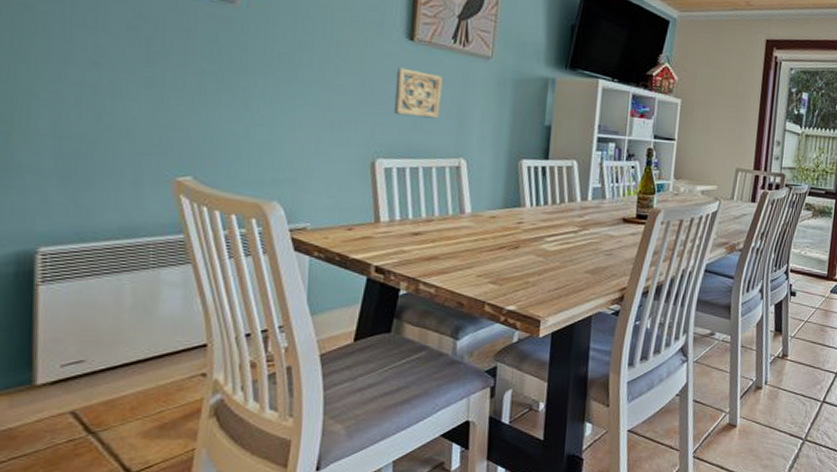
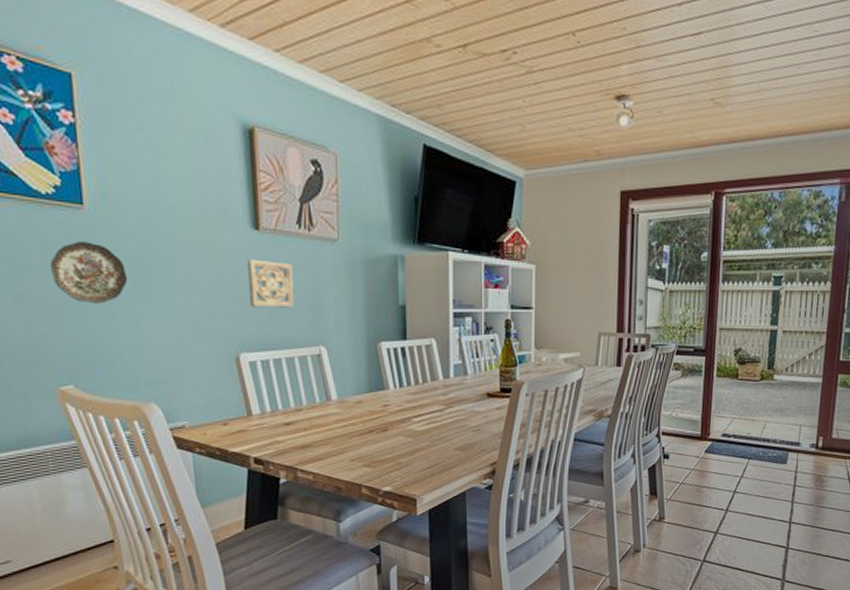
decorative plate: none [189,33,271,97] -> present [49,241,128,304]

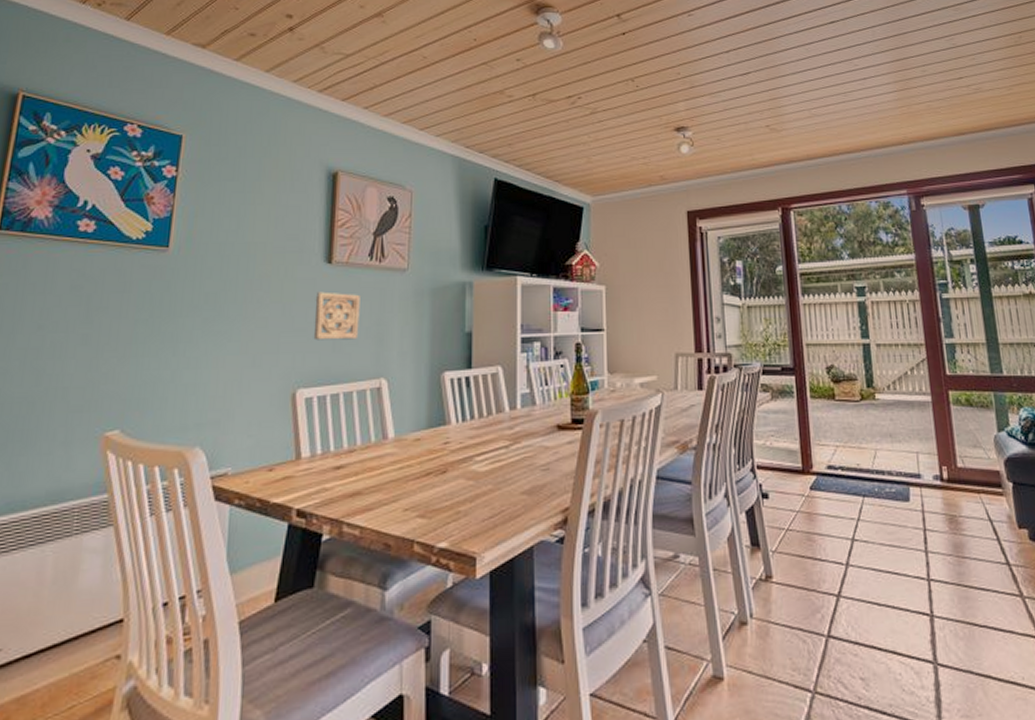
decorative plate: present [49,241,128,304] -> none [124,282,198,343]

